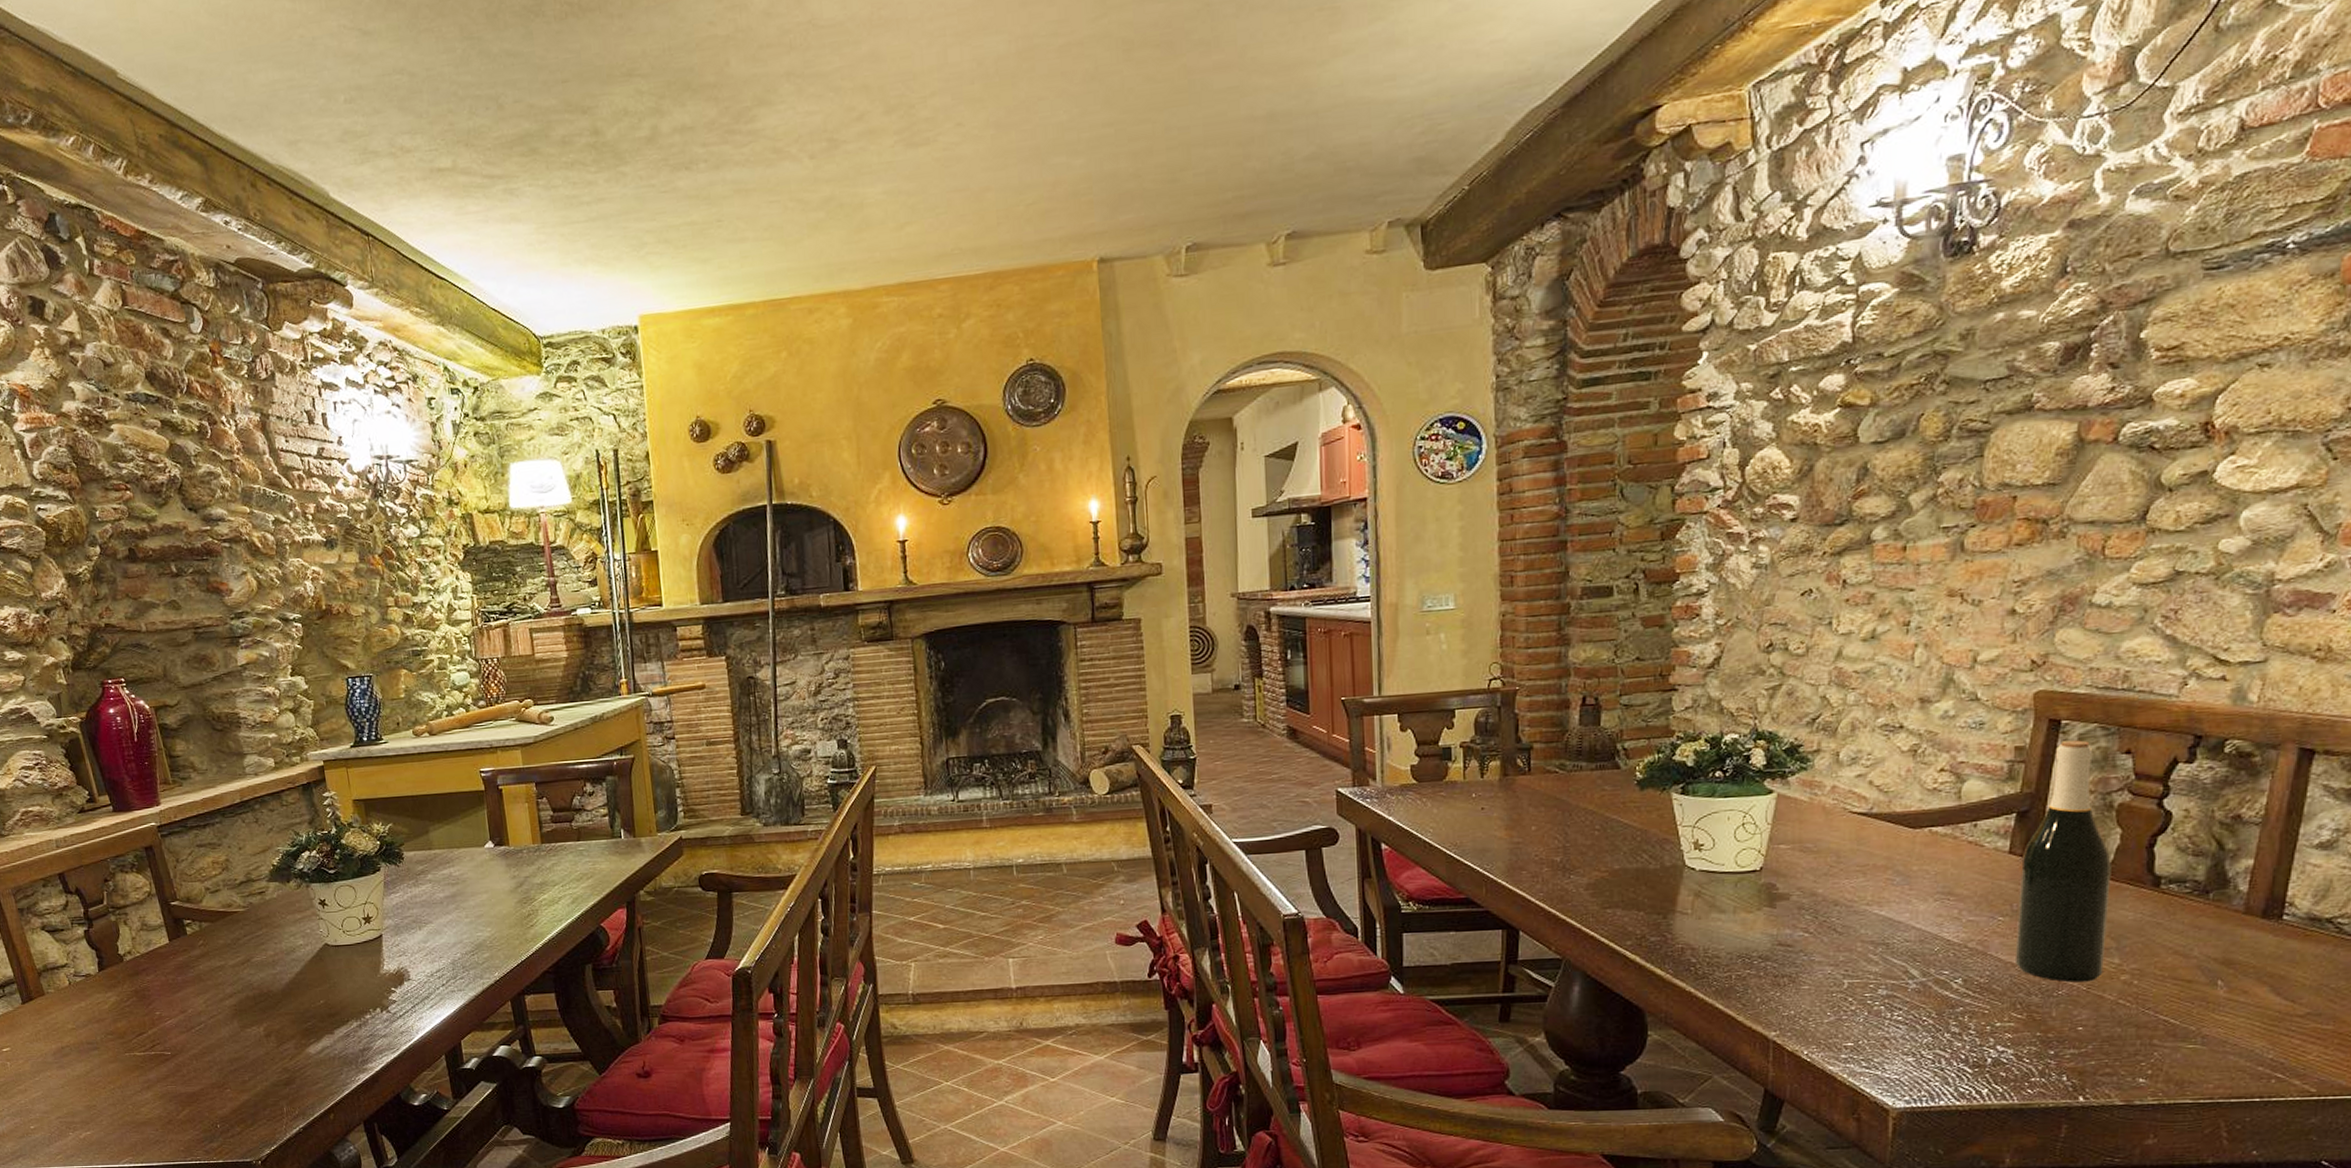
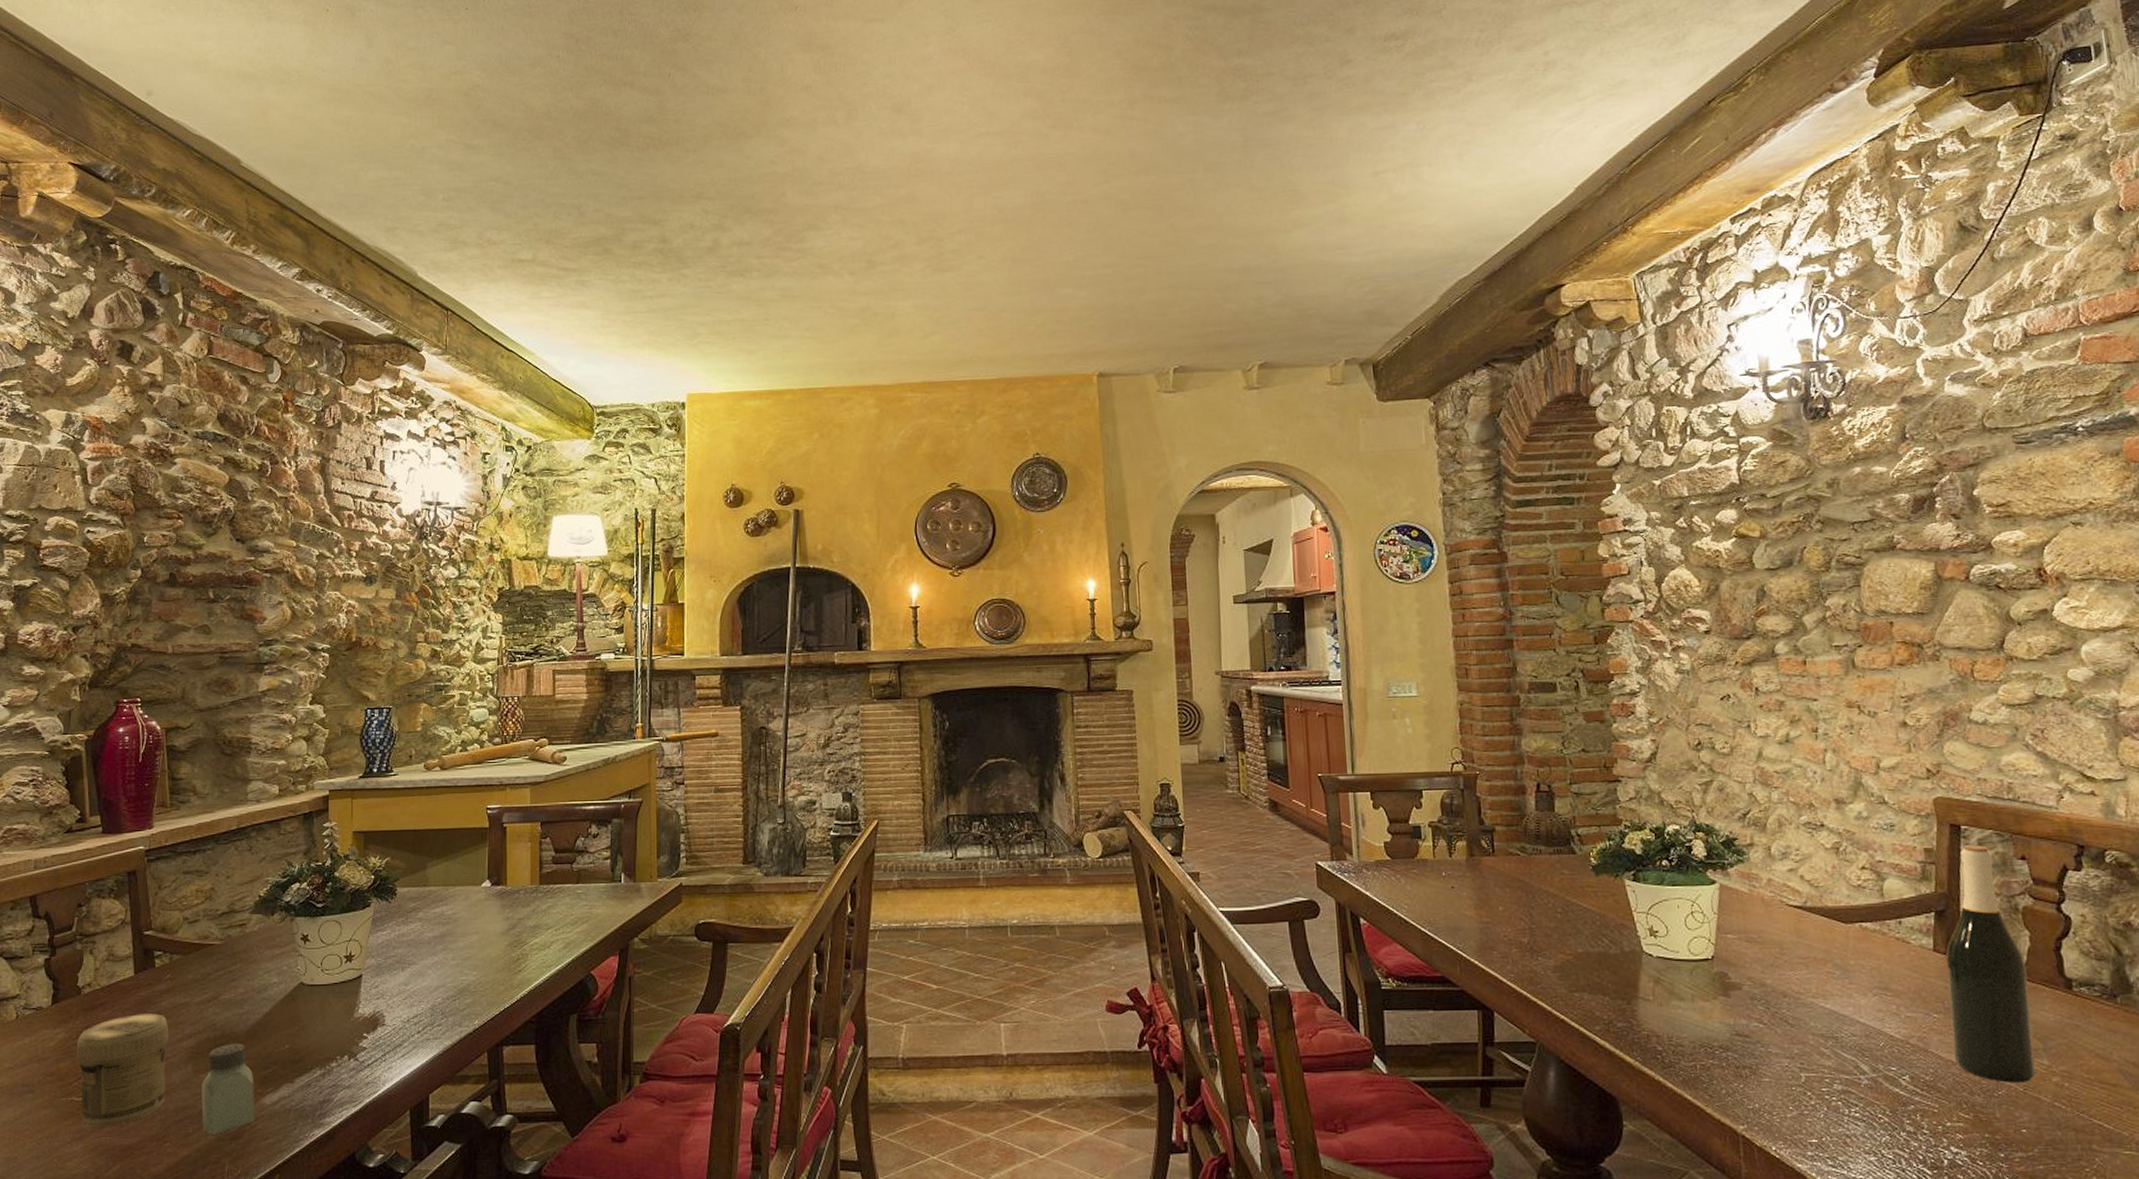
jar: none [128,976,219,1077] -> present [77,1014,169,1127]
saltshaker: none [249,1000,304,1081] -> present [201,1043,255,1134]

